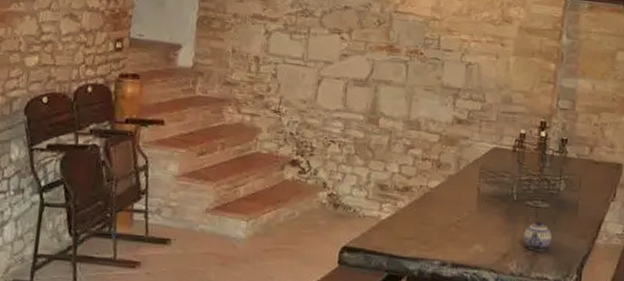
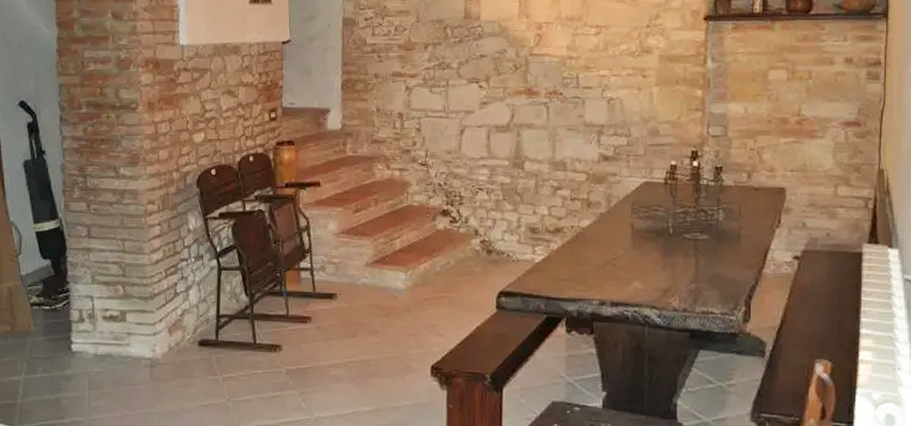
teapot: present [523,220,552,251] -> none [684,253,715,285]

